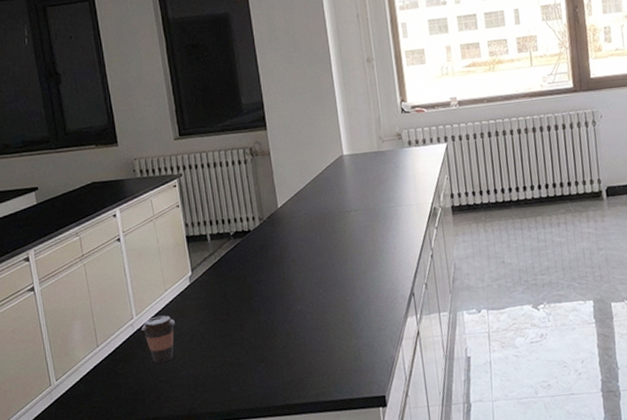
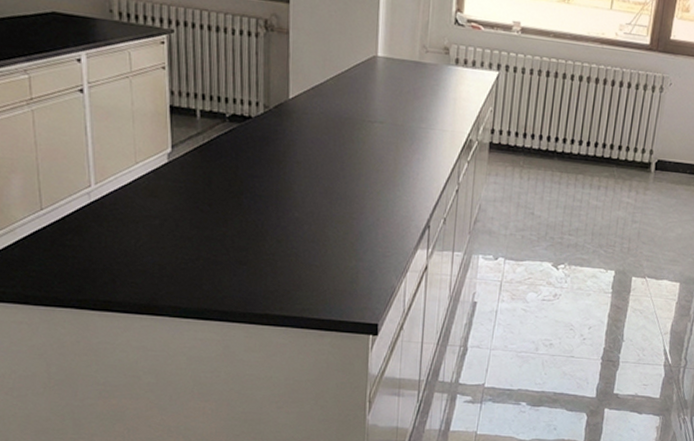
coffee cup: present [141,315,175,363] -> none [100,190,143,243]

